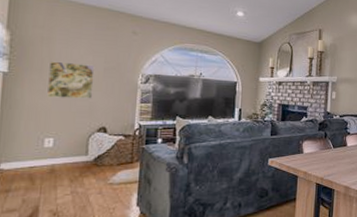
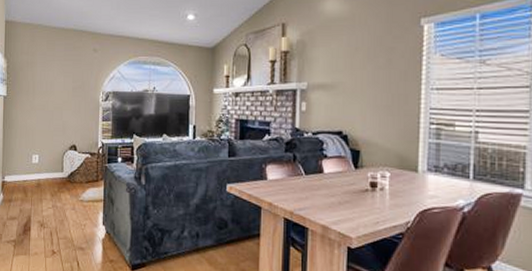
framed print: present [47,61,95,99] -> none [33,83,65,118]

